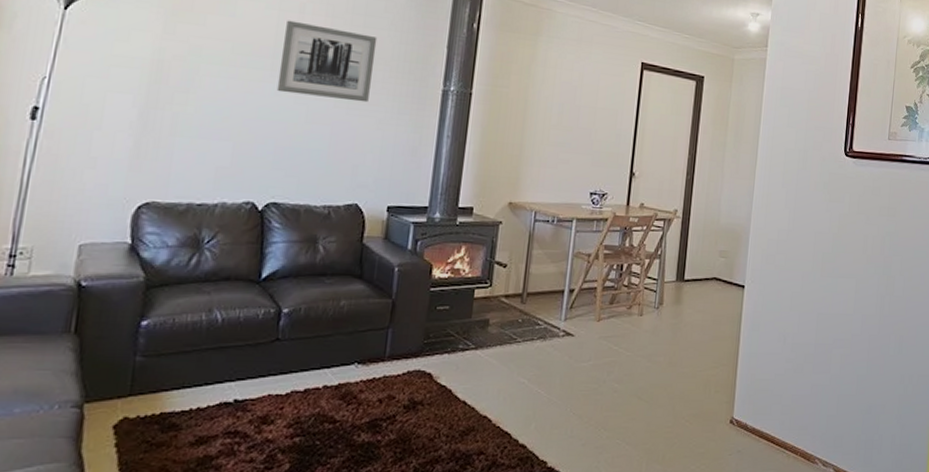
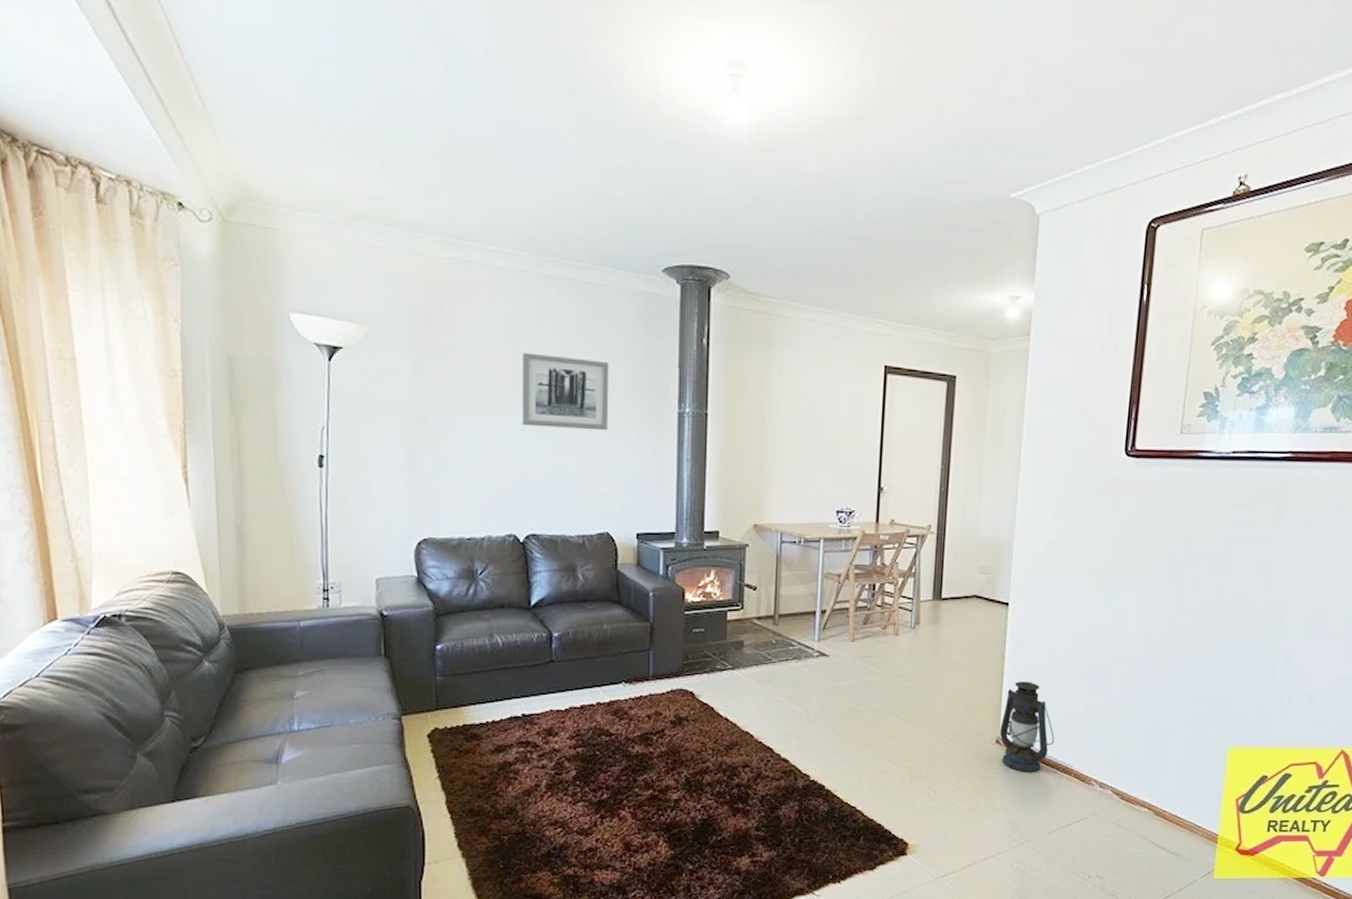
lantern: none [734,361,783,452] -> present [1000,681,1054,772]

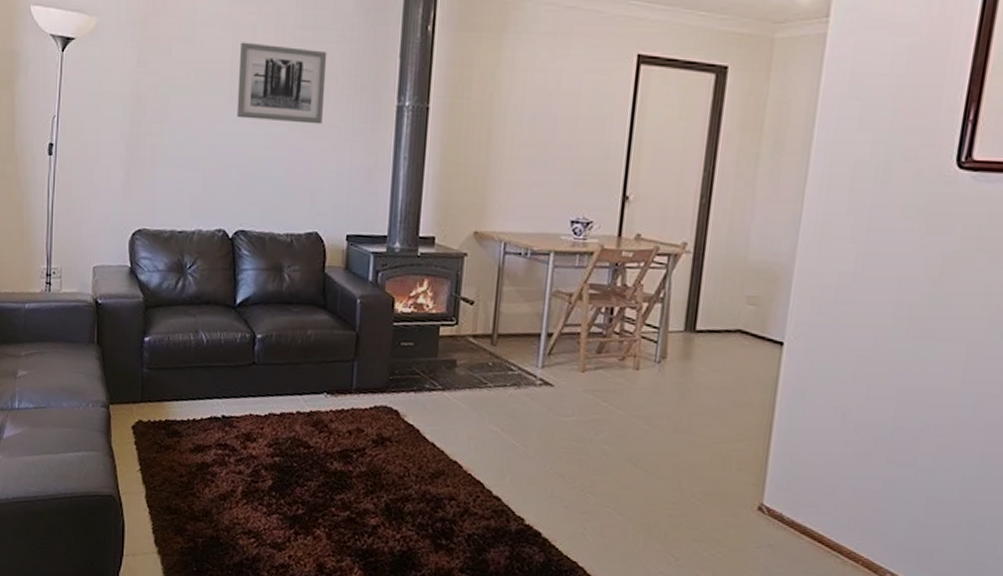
lantern: present [1000,681,1054,772] -> none [763,439,838,552]

